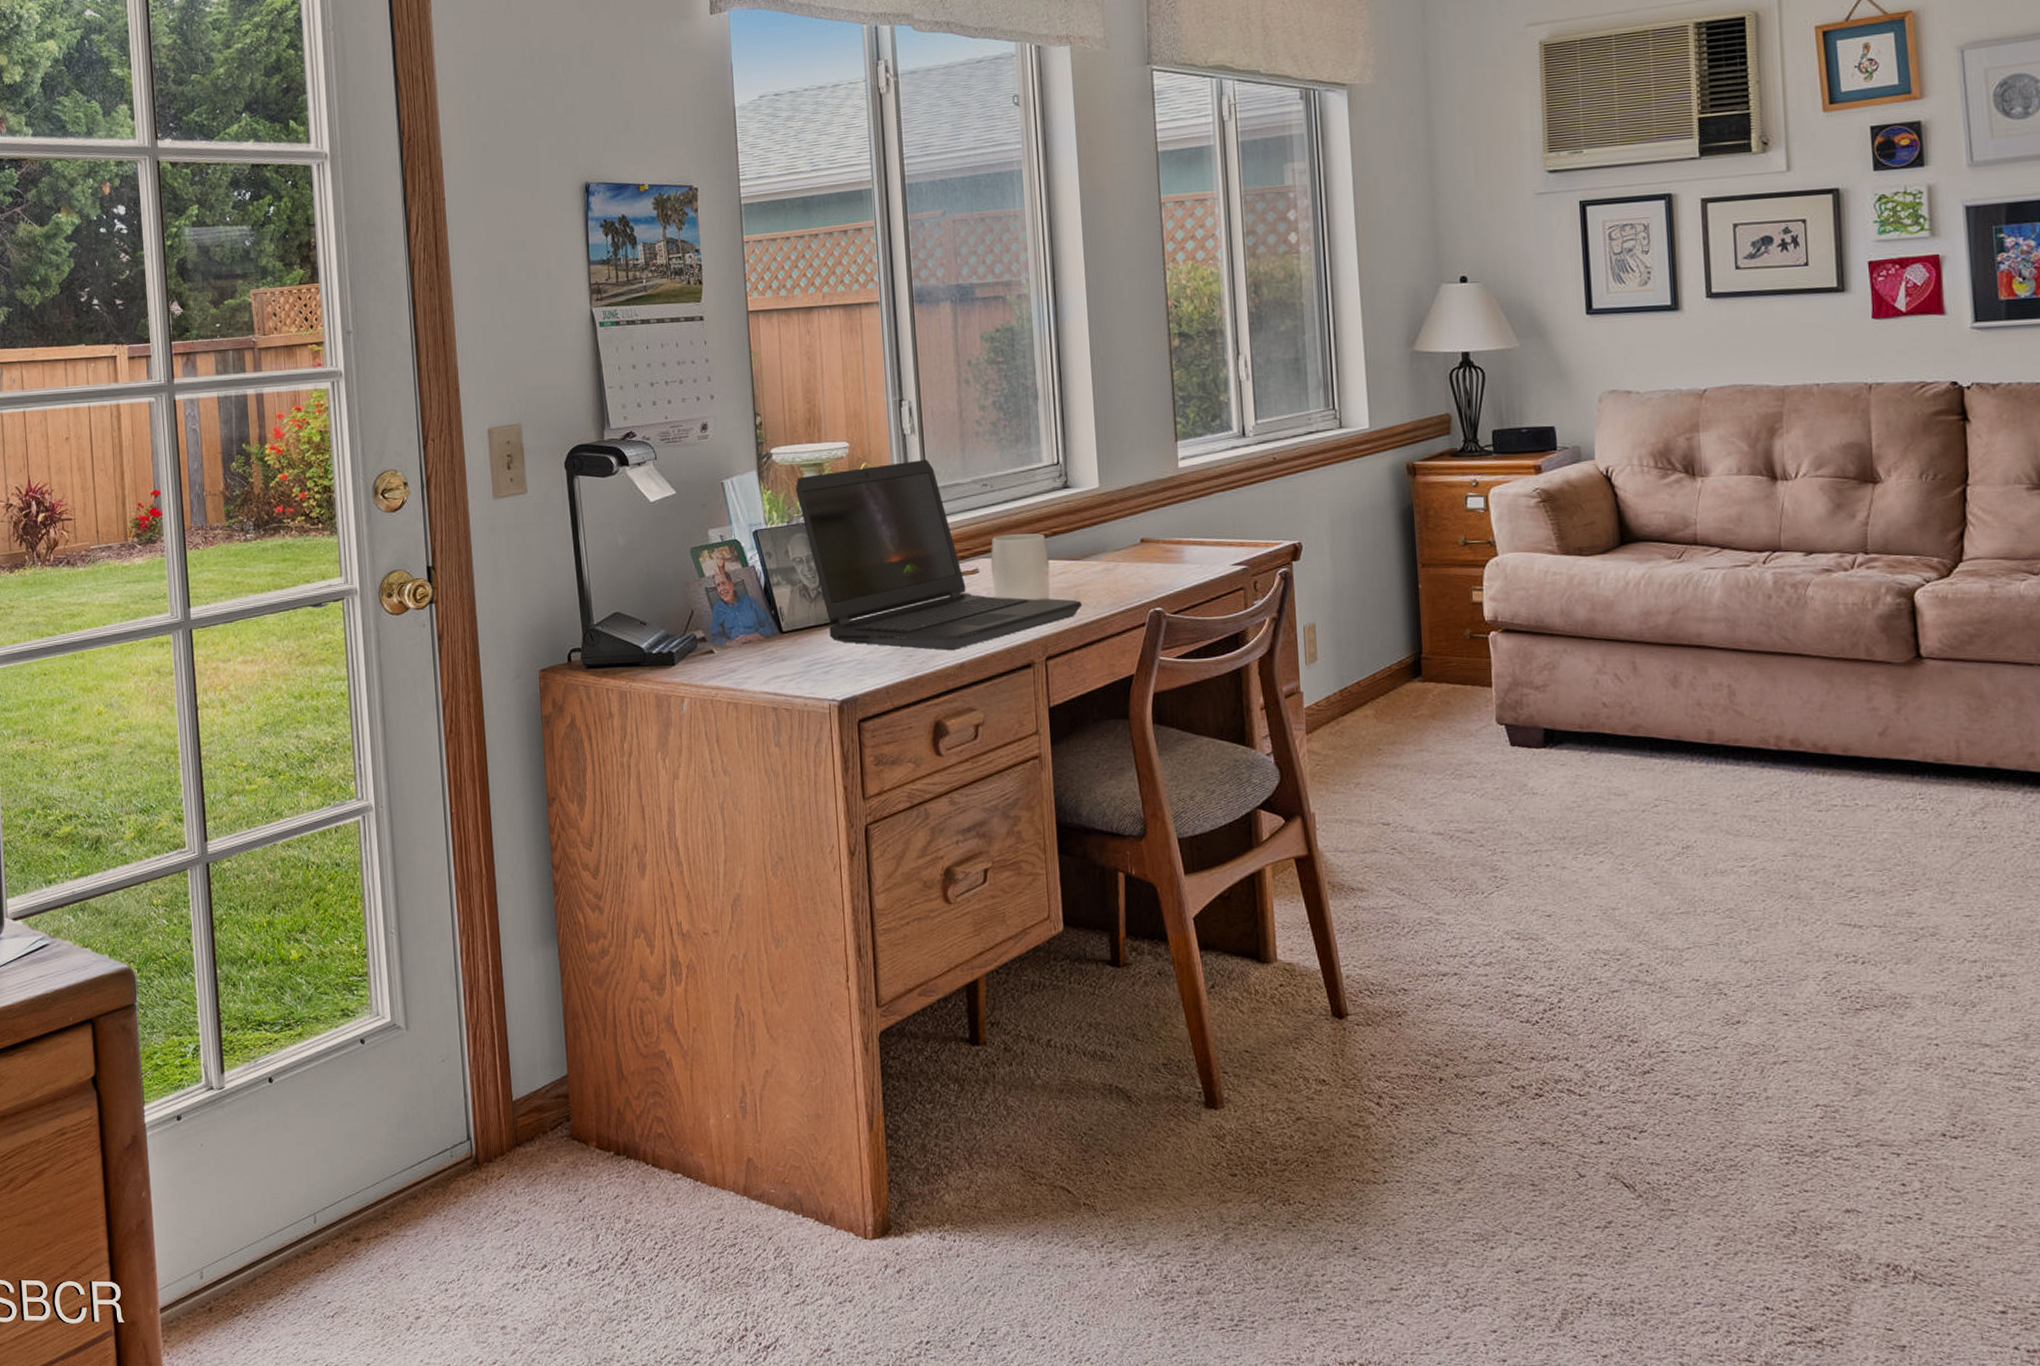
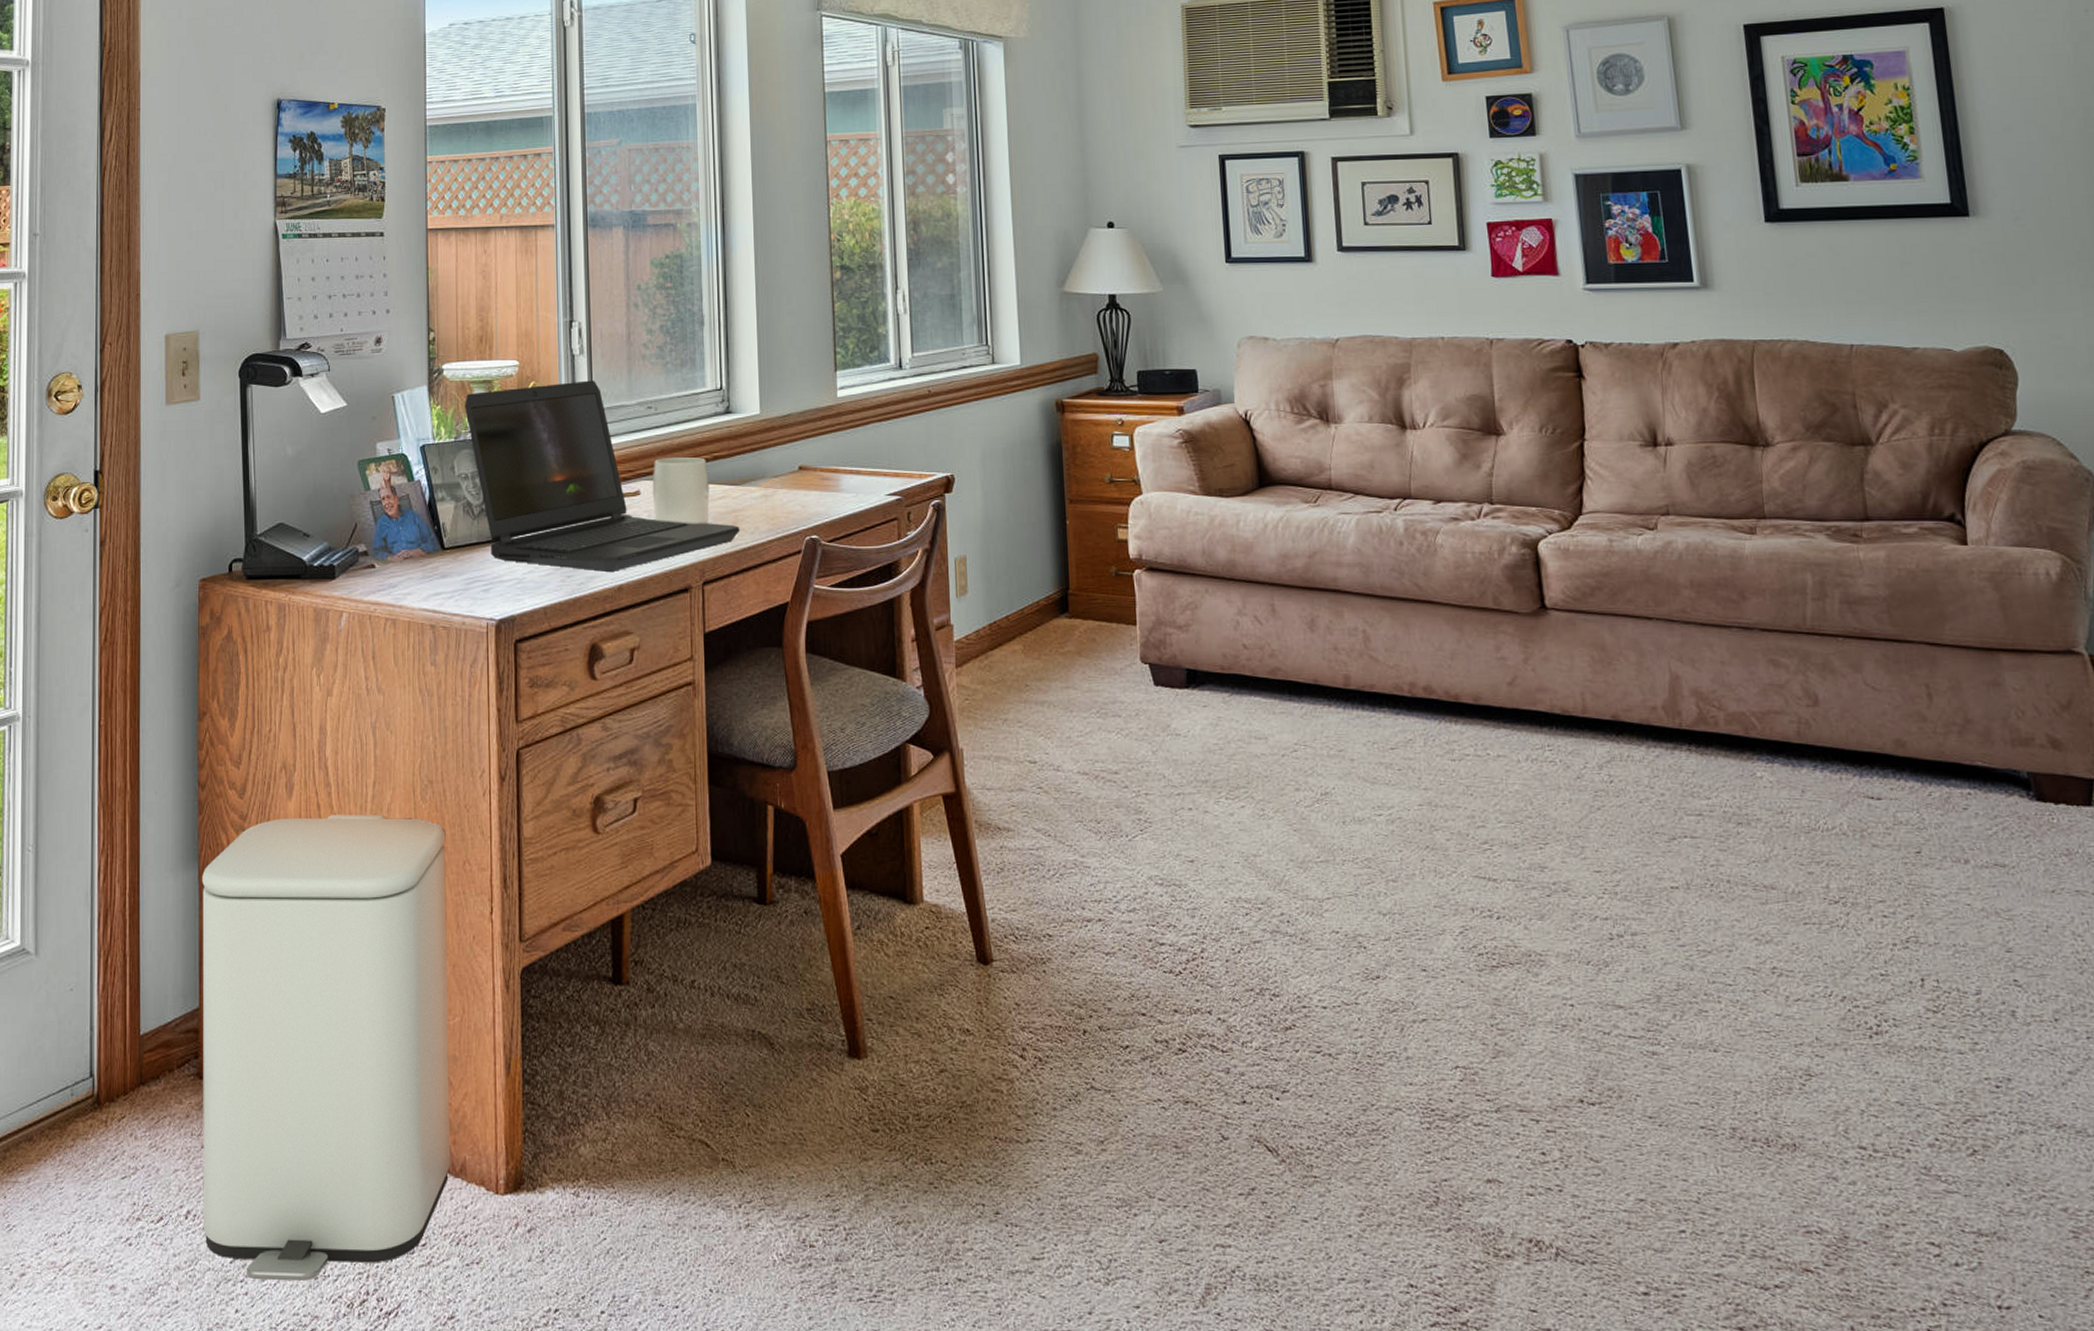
pedal bin: none [561,891,819,1320] -> present [201,815,450,1282]

